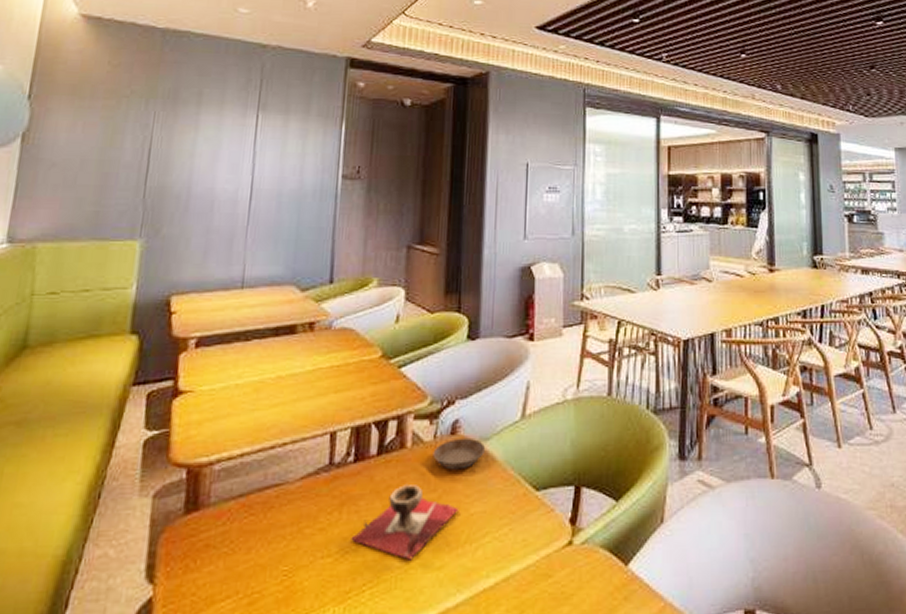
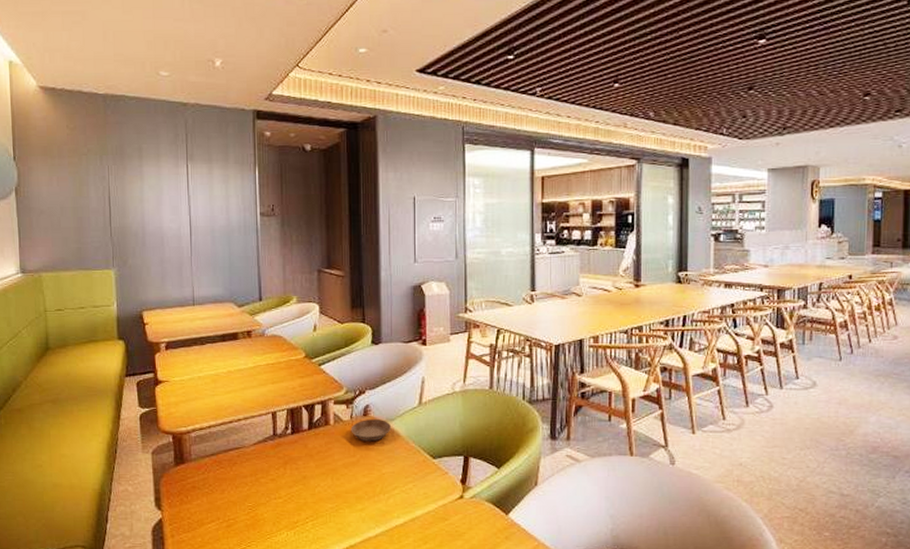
decorative bowl: present [351,485,459,561] -> none [294,451,374,504]

